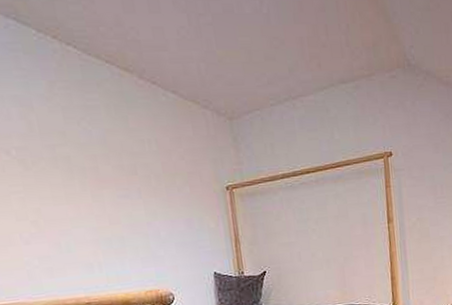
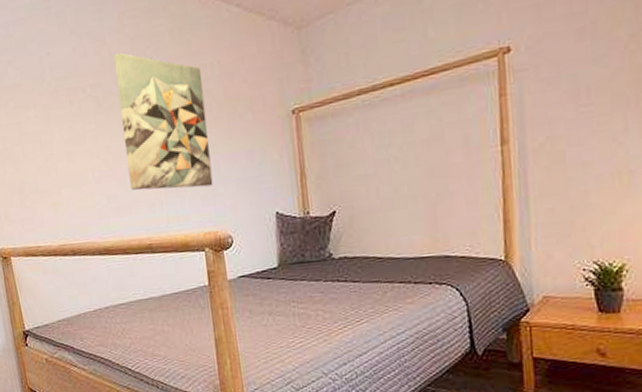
wall art: none [43,120,154,252] -> present [114,52,213,190]

